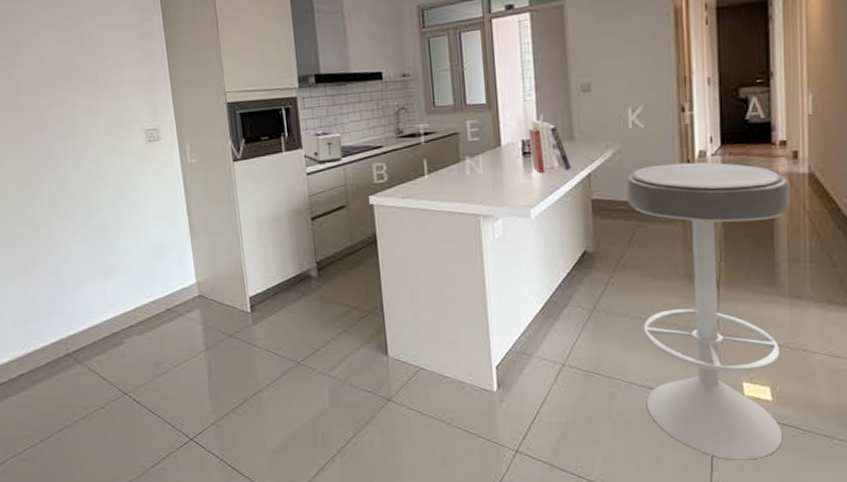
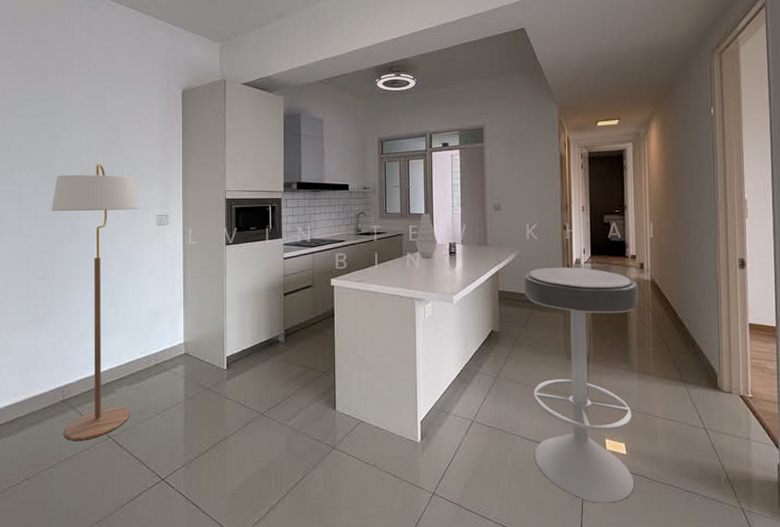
floor lamp: none [20,69,145,398] -> present [51,163,138,441]
toaster: present [303,131,343,163] -> none [283,226,313,251]
vase: none [475,103,506,162] -> present [415,213,438,258]
books: present [529,119,572,174] -> none [455,228,485,269]

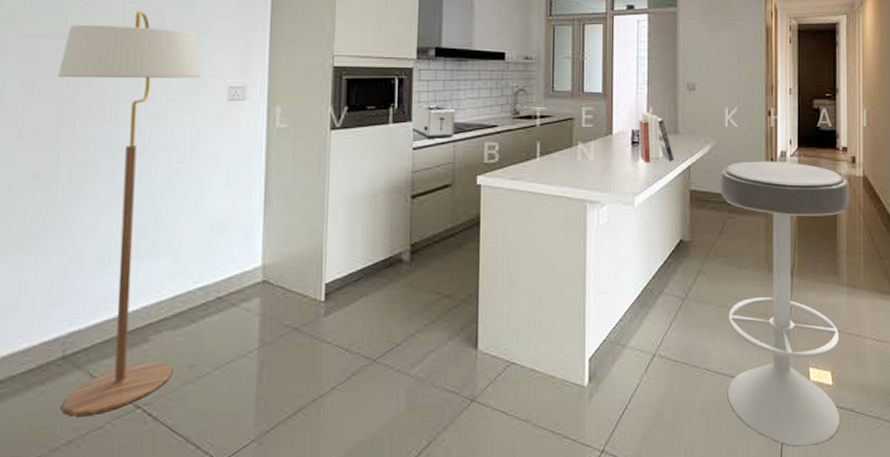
toaster: none [283,226,313,251] -> present [413,105,455,138]
vase: present [415,213,438,258] -> none [589,92,618,149]
books: none [455,228,485,269] -> present [639,112,675,163]

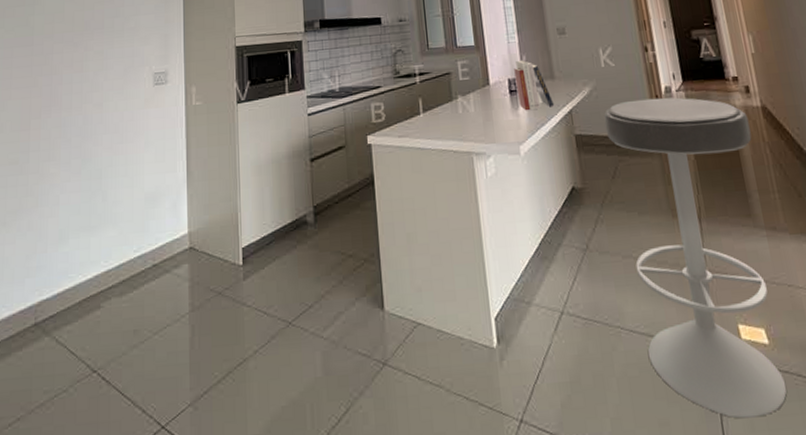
floor lamp: present [57,10,201,416] -> none [27,16,132,380]
toaster: present [413,105,455,138] -> none [306,72,343,104]

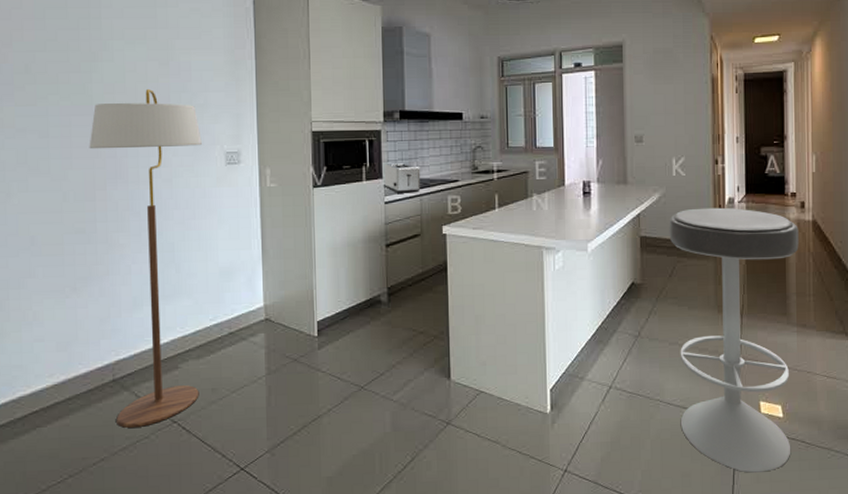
floor lamp: none [27,16,132,380] -> present [89,88,202,428]
toaster: none [306,72,343,104] -> present [384,163,421,193]
books: present [514,59,555,111] -> none [590,164,625,212]

